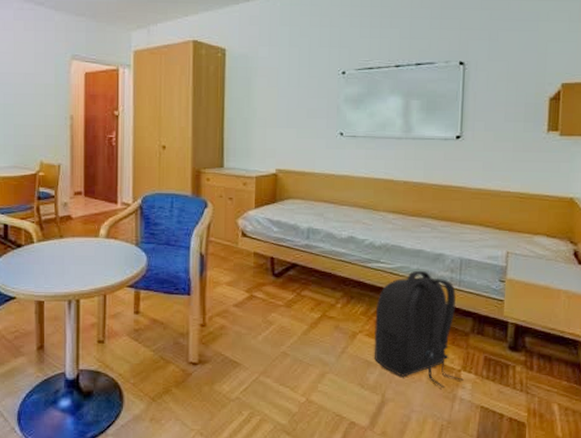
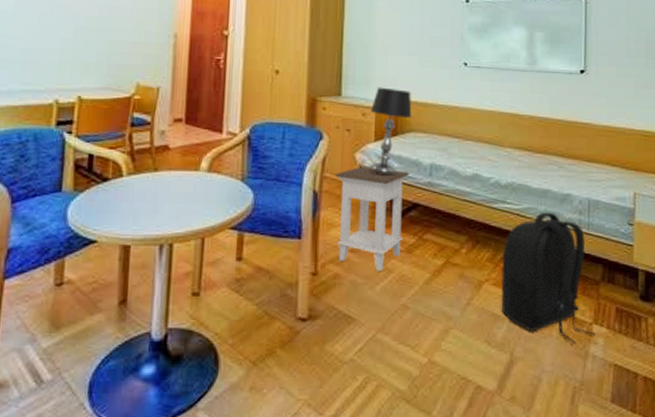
nightstand: none [219,230,288,323] -> present [335,165,410,271]
table lamp: none [250,158,290,239] -> present [370,87,412,176]

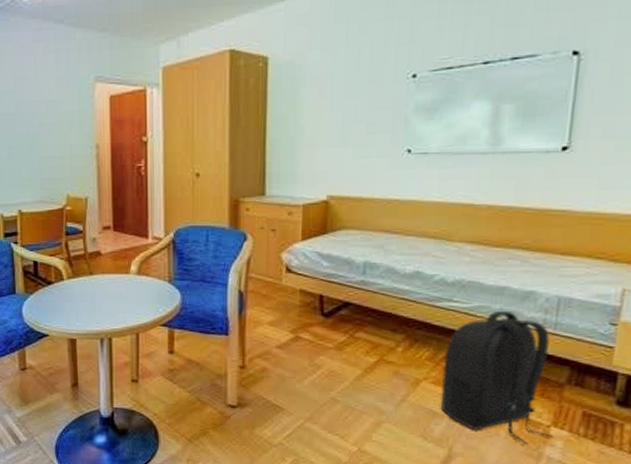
nightstand: present [335,165,410,271] -> none [260,265,341,366]
table lamp: present [370,87,412,176] -> none [296,183,344,275]

